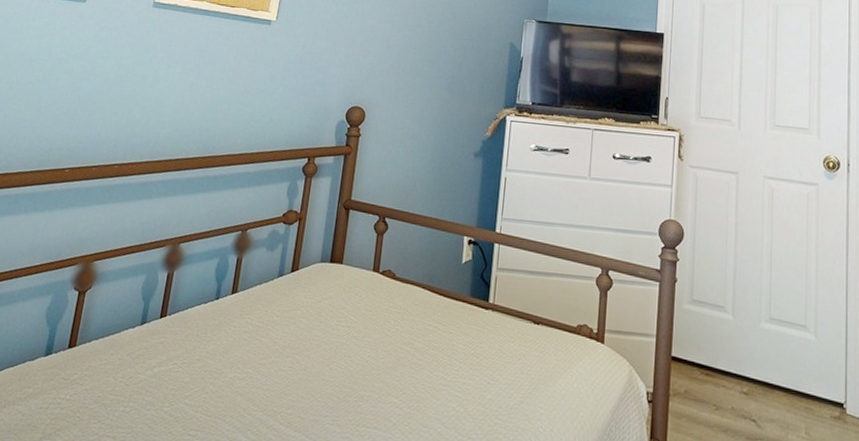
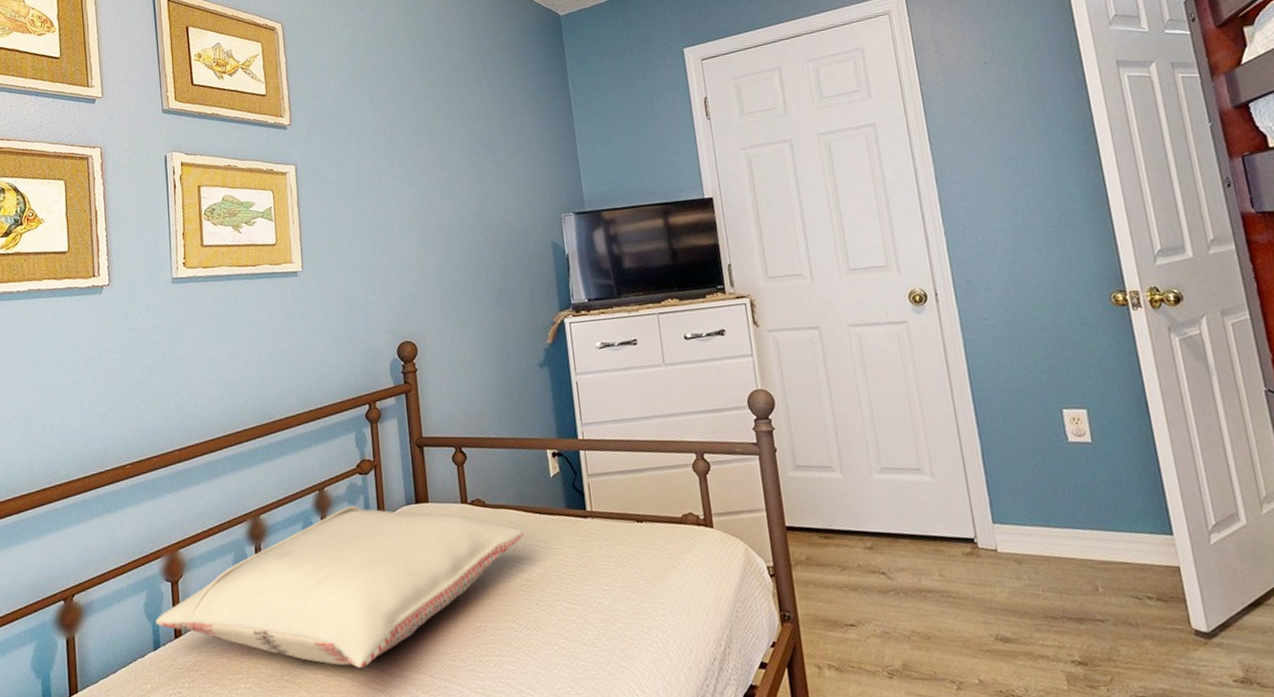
pillow: none [53,252,425,414] -> present [155,506,524,668]

